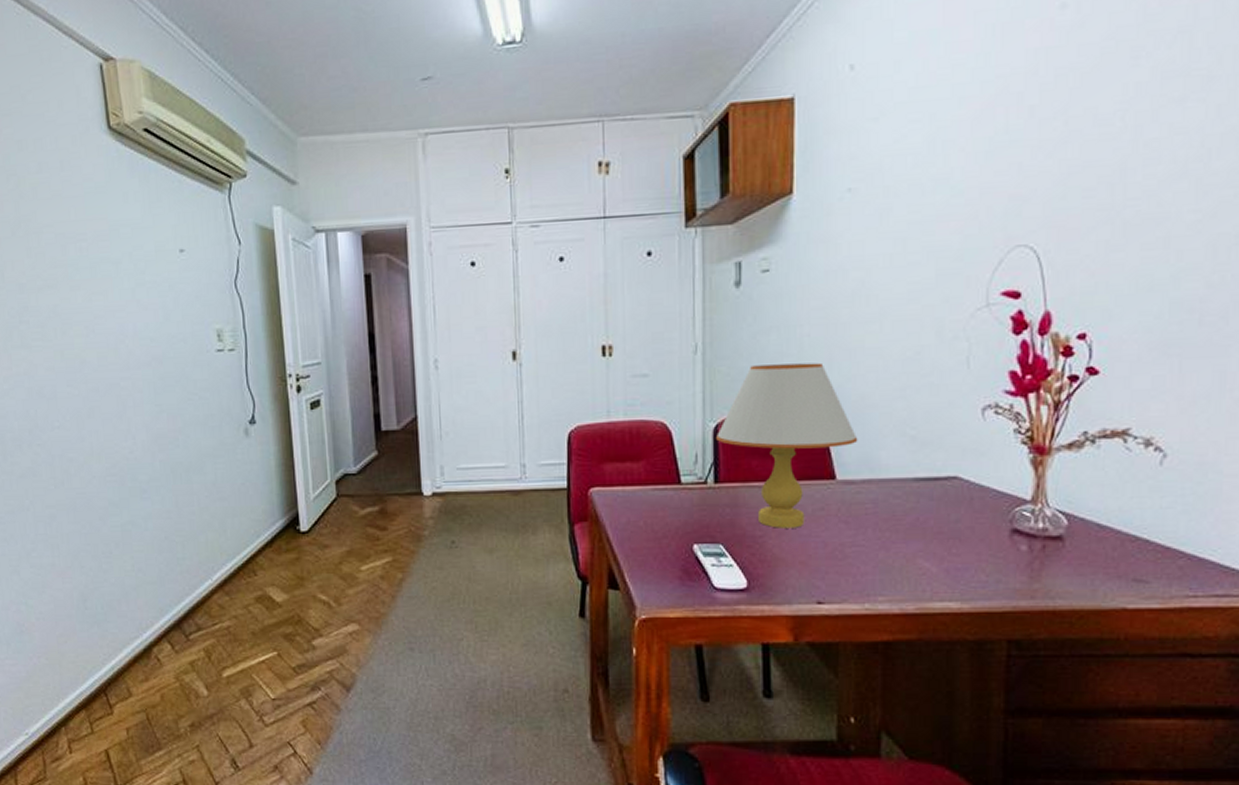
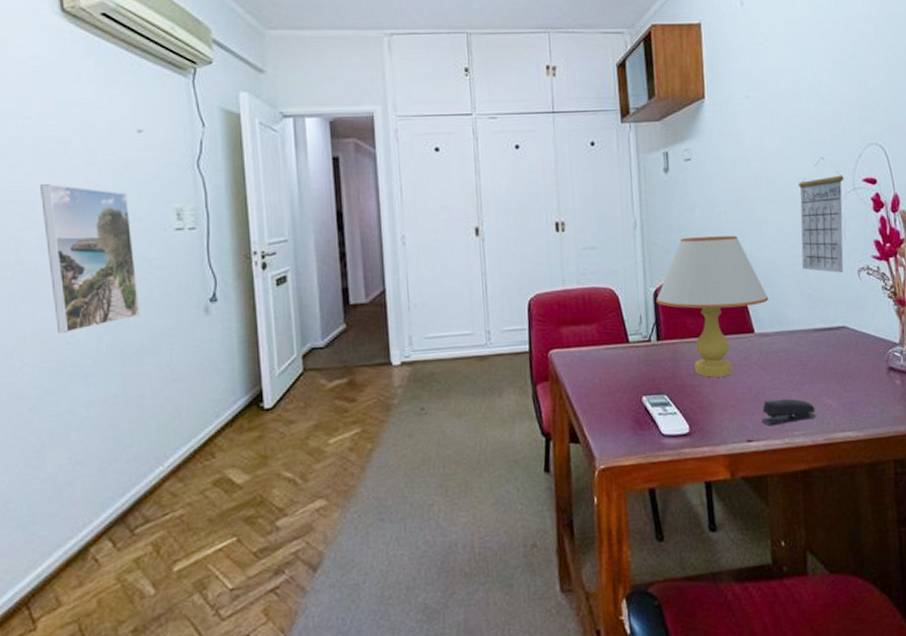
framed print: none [98,305,189,449] -> present [40,184,141,333]
stapler: none [837,558,909,587] -> present [761,399,817,425]
calendar: none [906,264,974,411] -> present [799,157,844,273]

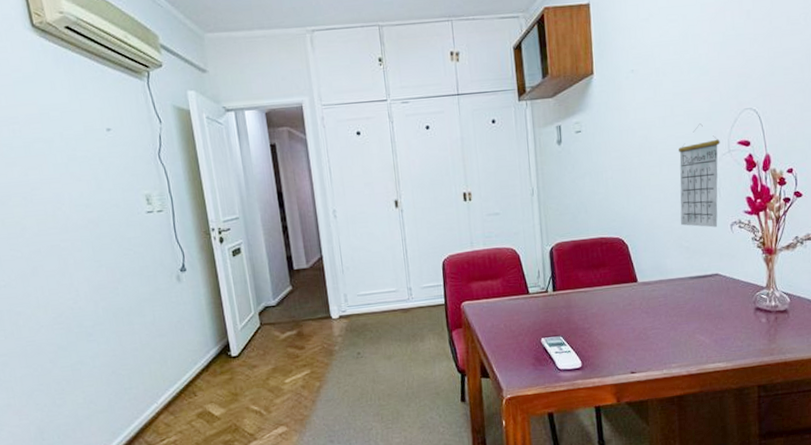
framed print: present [40,184,141,333] -> none [34,178,127,301]
table lamp: present [655,235,769,378] -> none [551,197,651,321]
stapler: present [761,399,817,425] -> none [643,337,692,359]

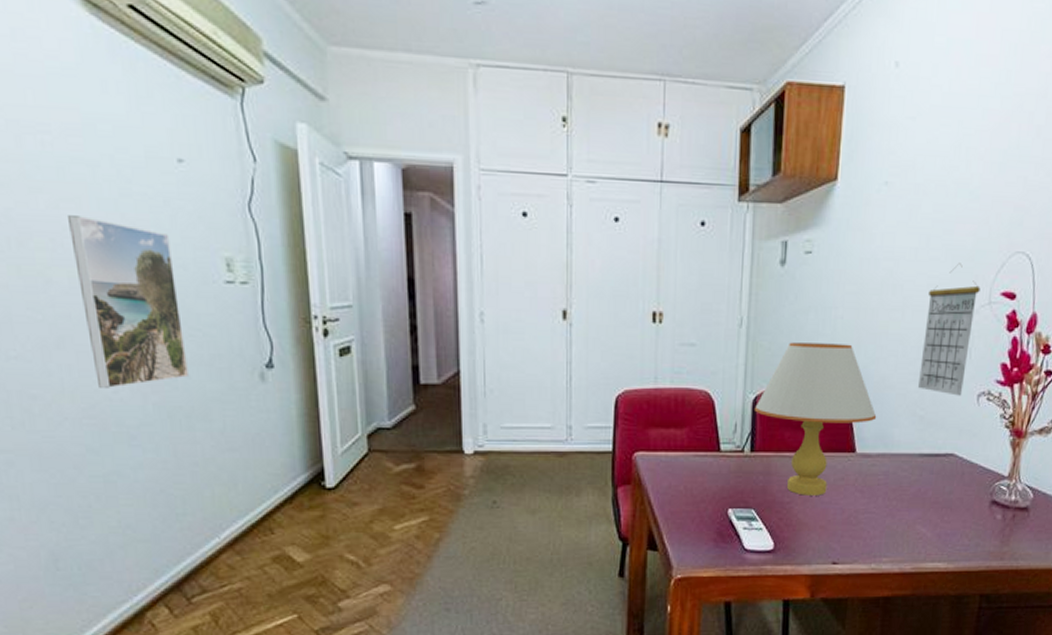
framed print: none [34,178,127,301] -> present [68,215,190,388]
table lamp: none [551,197,651,321] -> present [754,342,877,496]

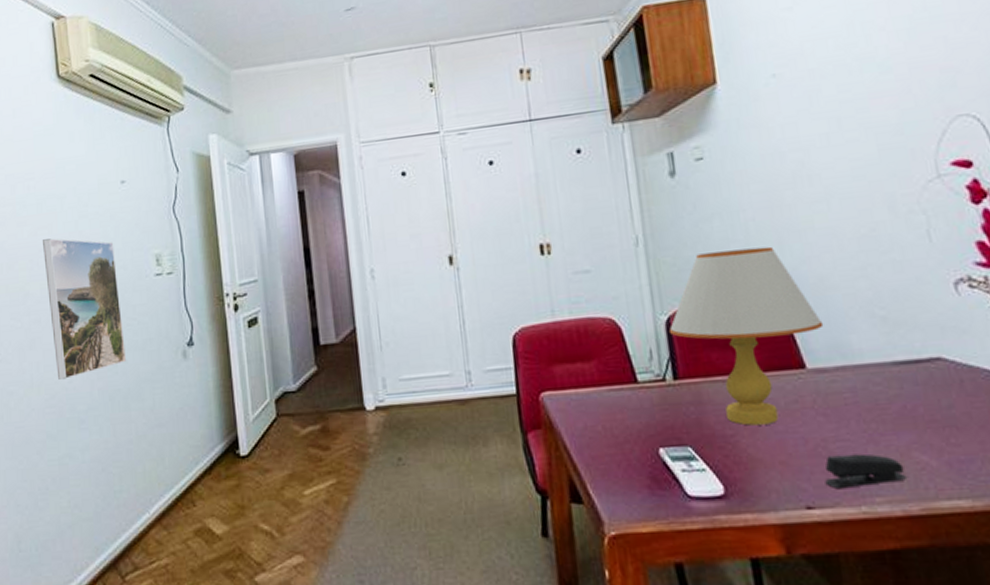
stapler: none [850,524,909,549] -> present [824,454,908,488]
calendar: present [918,263,981,396] -> none [855,139,932,288]

